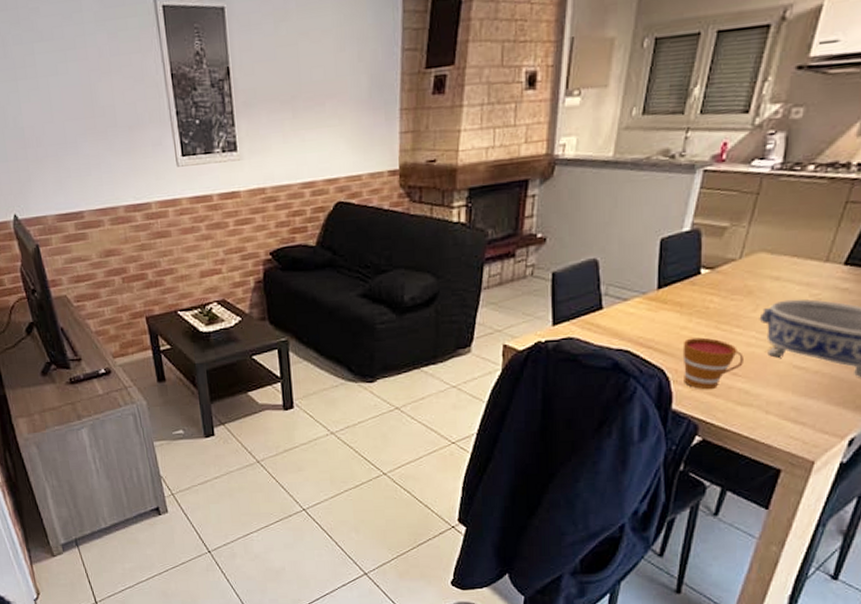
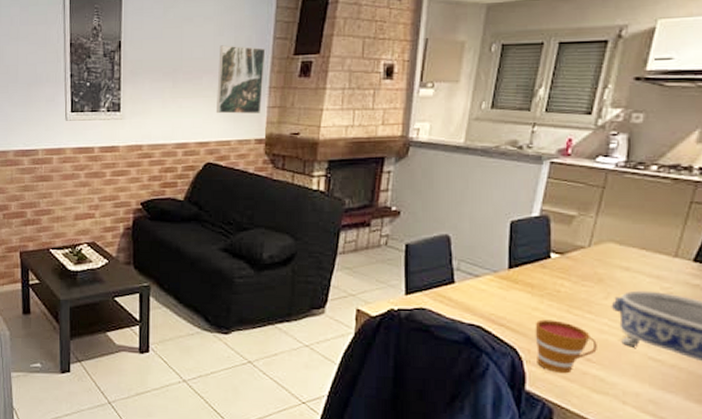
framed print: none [342,62,394,145] -> present [217,45,266,114]

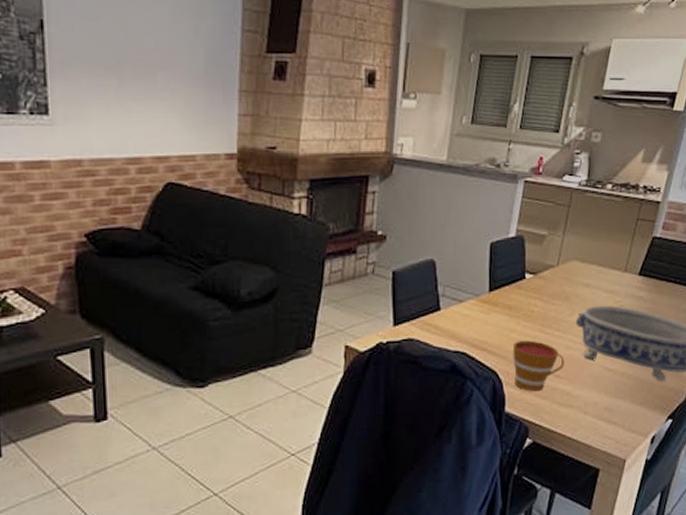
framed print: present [217,45,266,114] -> none [175,35,233,124]

